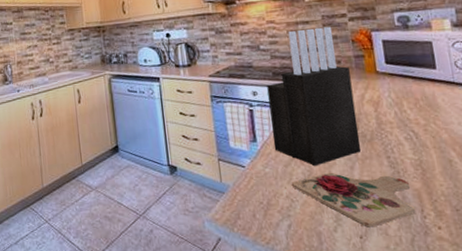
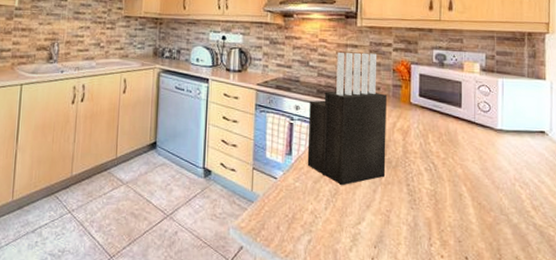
cutting board: present [292,172,416,227] -> none [318,193,424,250]

